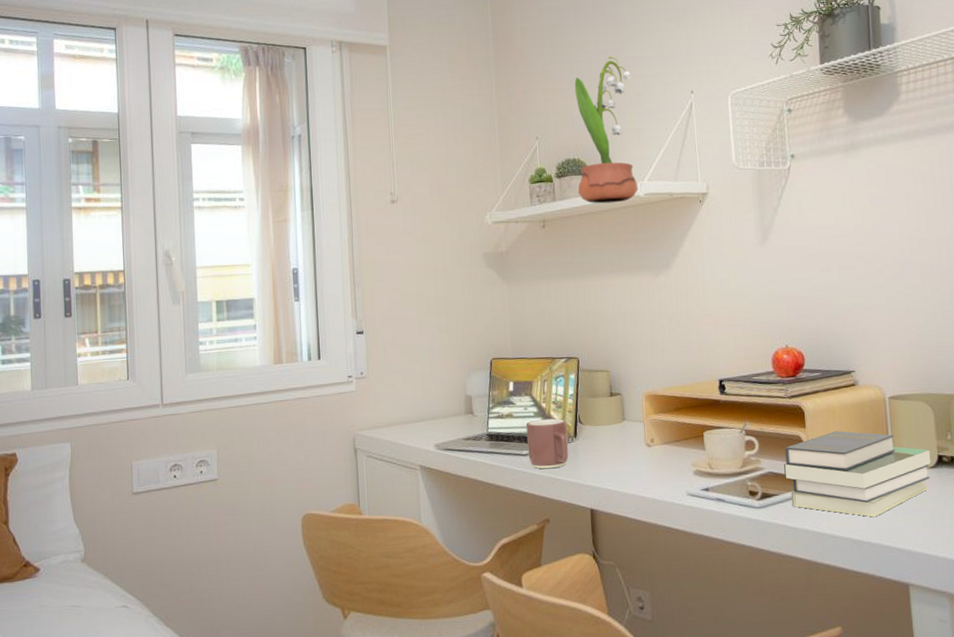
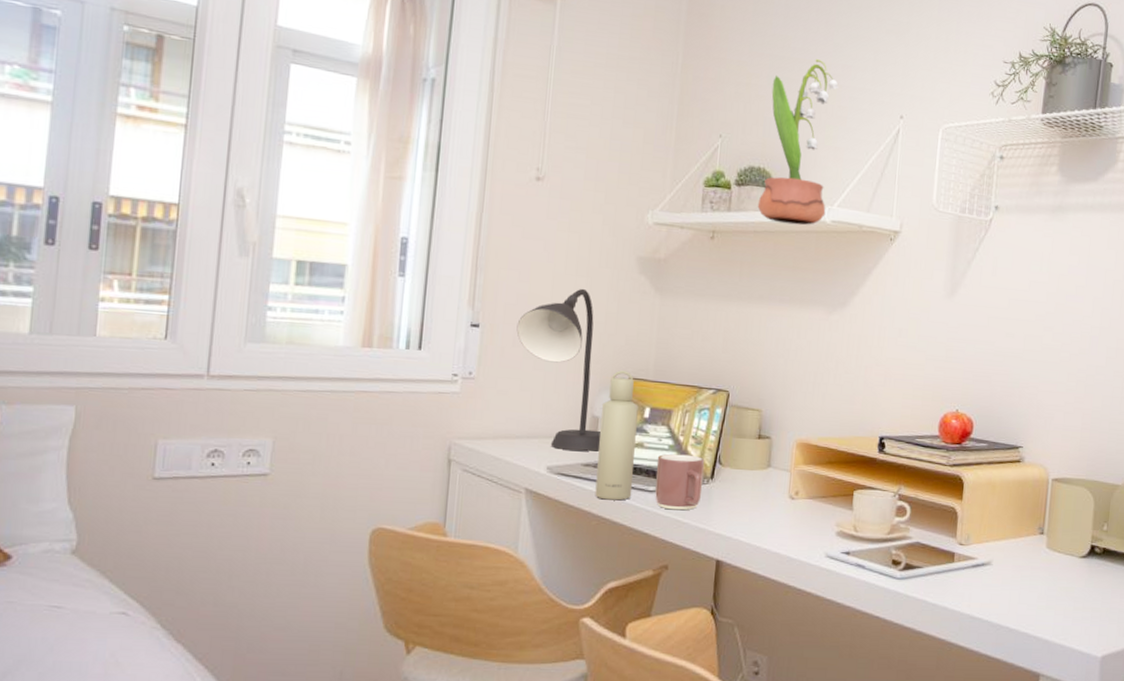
desk lamp: none [393,287,477,428] -> present [516,288,602,451]
bottle: none [472,353,509,467] -> present [595,370,639,501]
books: present [784,431,931,517] -> none [932,507,1084,602]

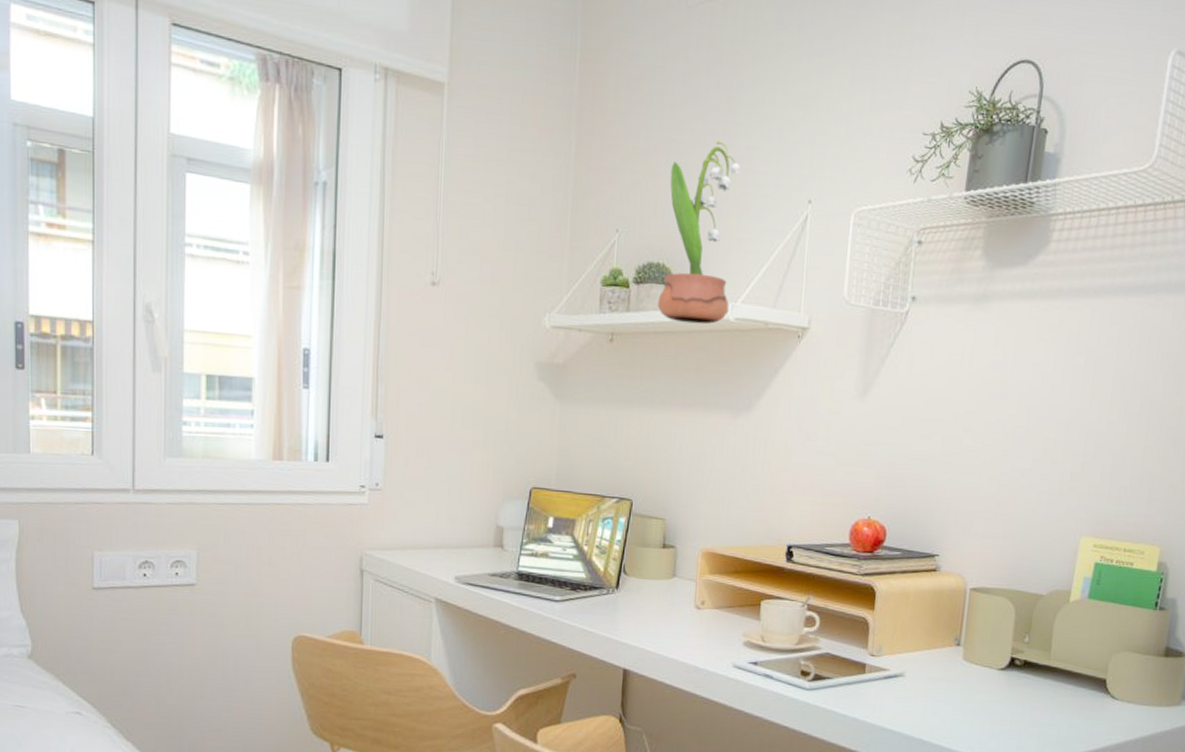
desk lamp: present [516,288,602,451] -> none [419,396,507,561]
bottle: present [595,370,639,501] -> none [502,480,542,610]
mug: present [655,453,705,511] -> none [561,563,610,620]

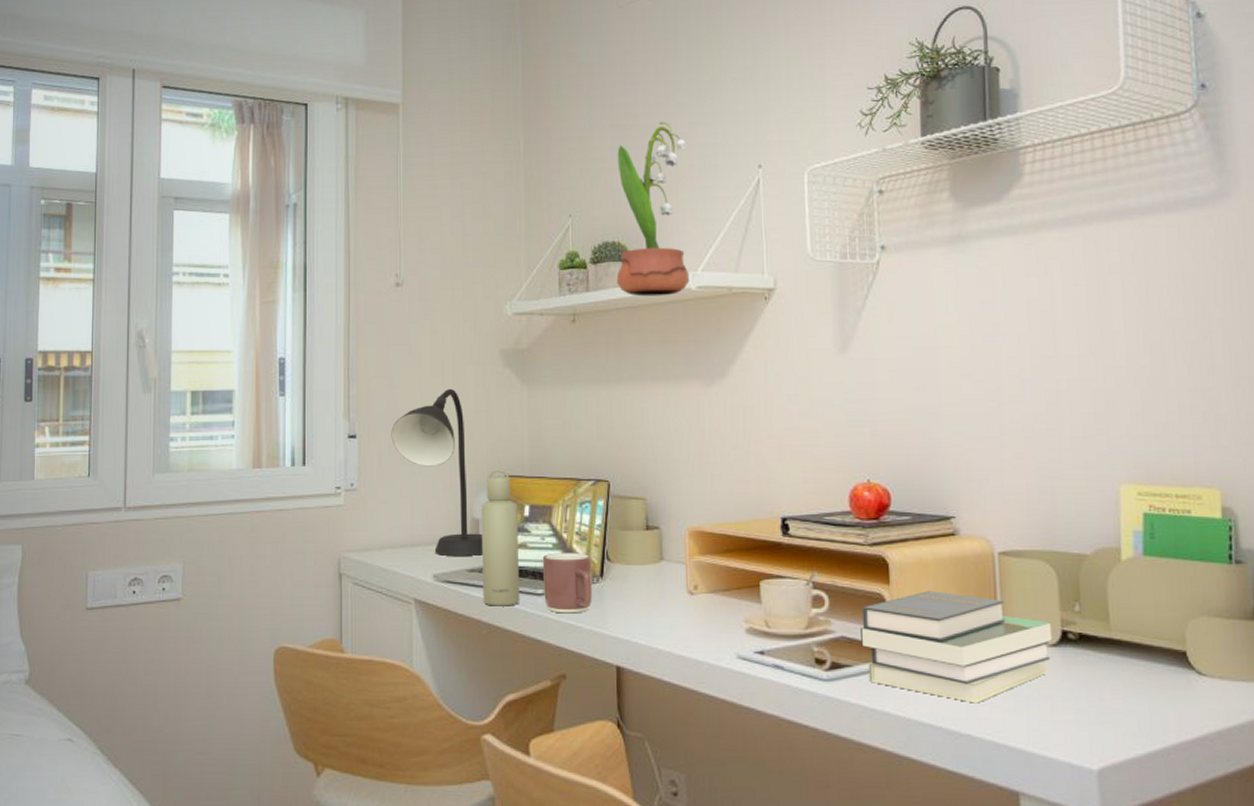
desk lamp: none [419,396,507,561] -> present [391,388,484,556]
bottle: none [502,480,542,610] -> present [480,469,520,606]
mug: none [561,563,610,620] -> present [542,552,593,614]
books: none [842,618,1004,714] -> present [861,591,1053,704]

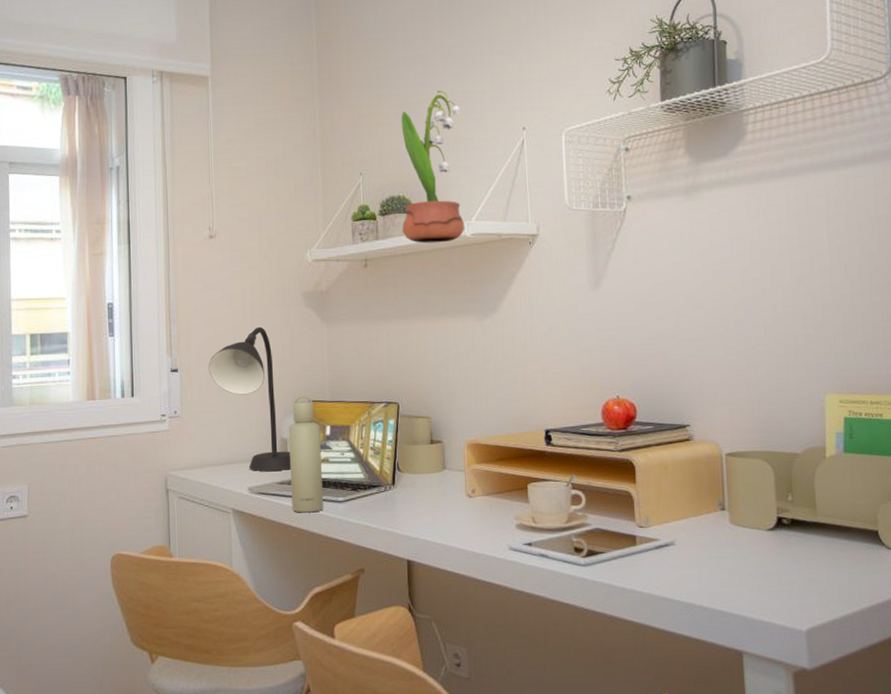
mug: present [542,552,593,614] -> none [342,465,387,517]
books: present [861,591,1053,704] -> none [612,488,770,580]

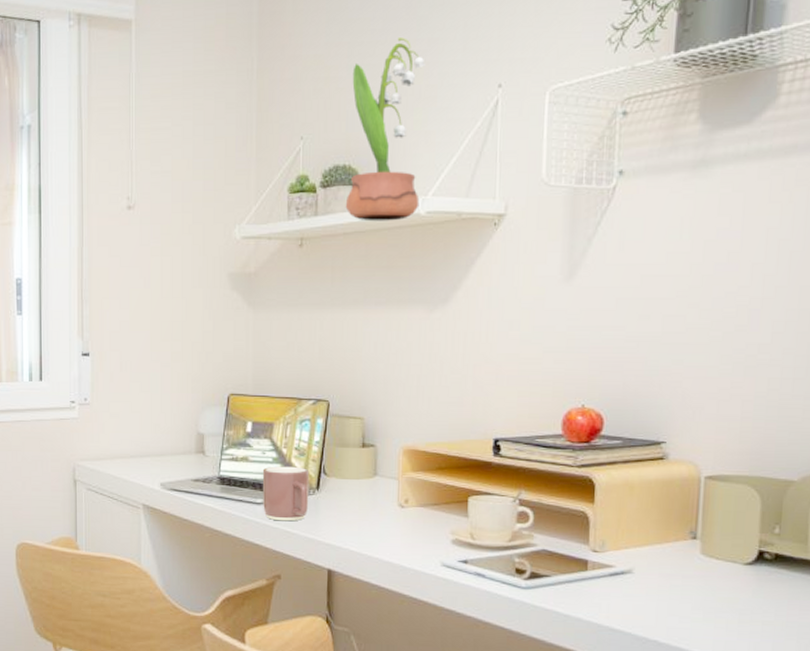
desk lamp: present [208,326,292,471] -> none [122,310,208,467]
bottle: present [288,395,324,513] -> none [205,387,241,513]
mug: none [342,465,387,517] -> present [262,466,310,522]

